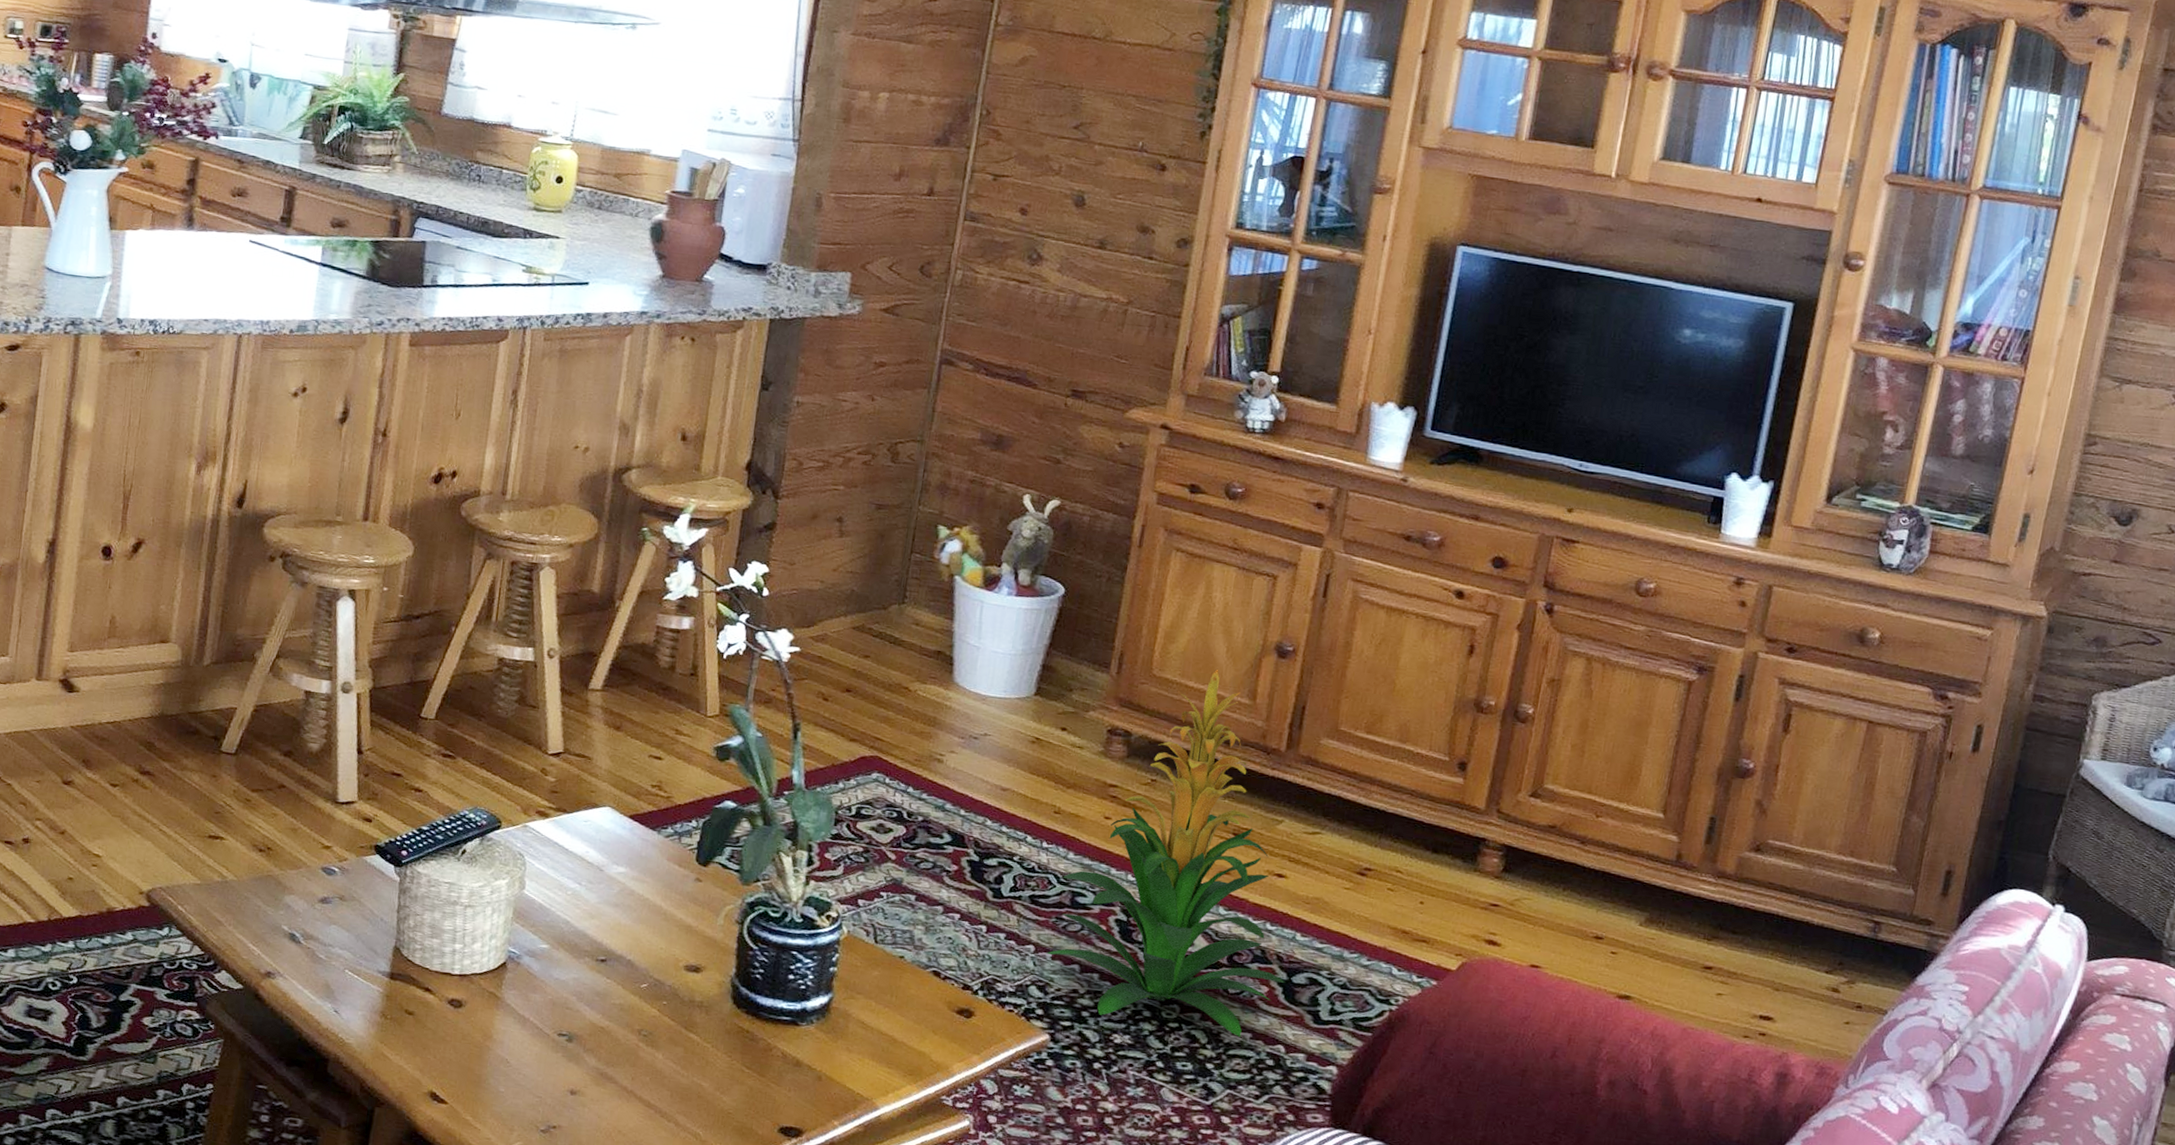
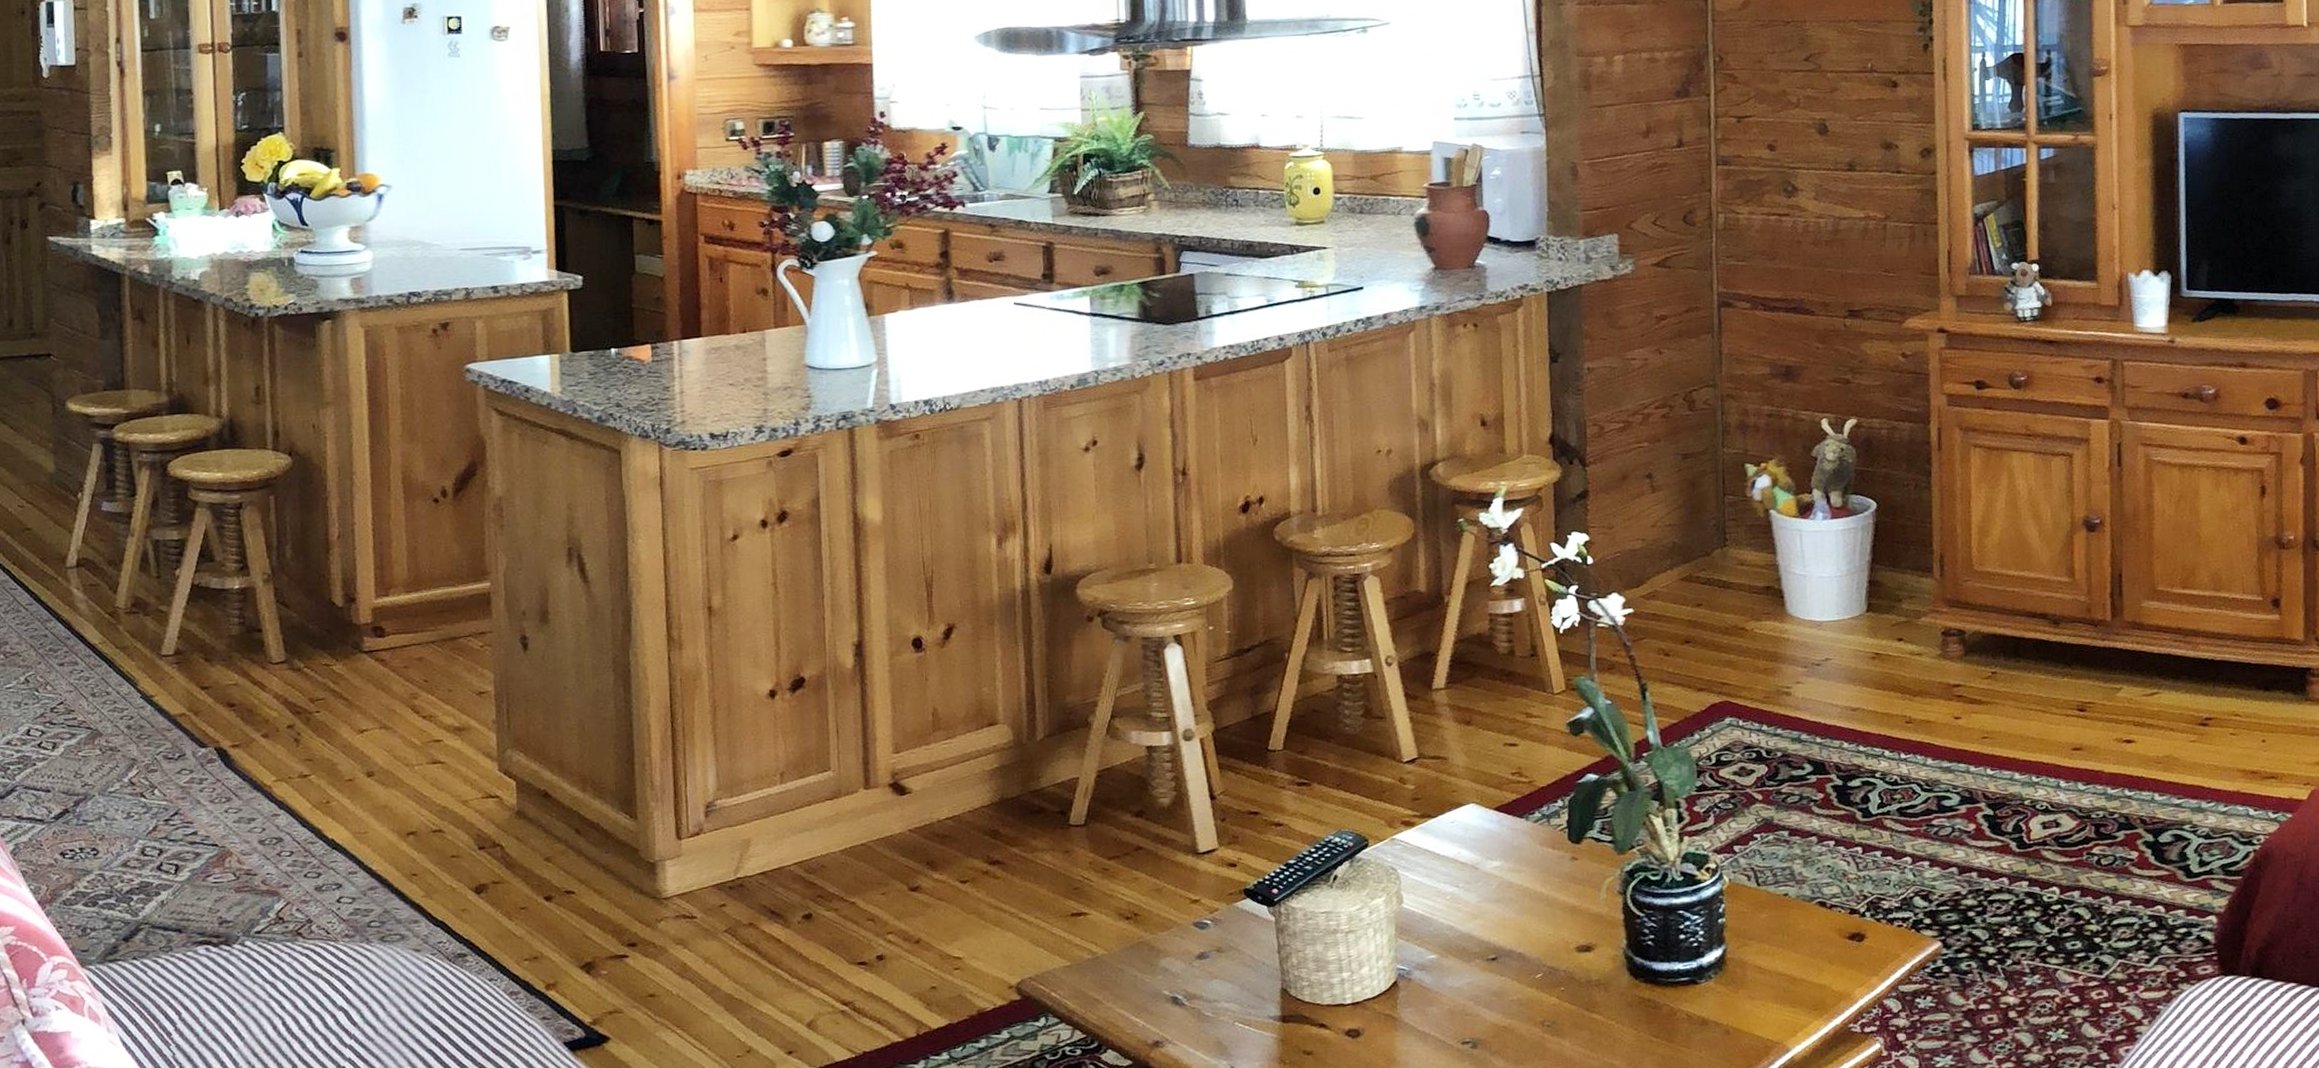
indoor plant: present [1046,668,1285,1037] -> none [1923,553,2153,912]

